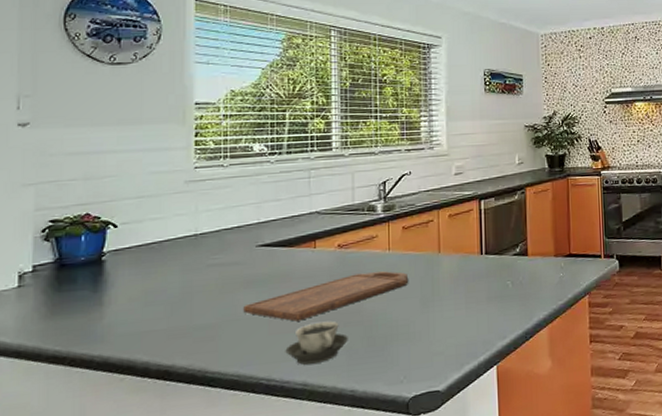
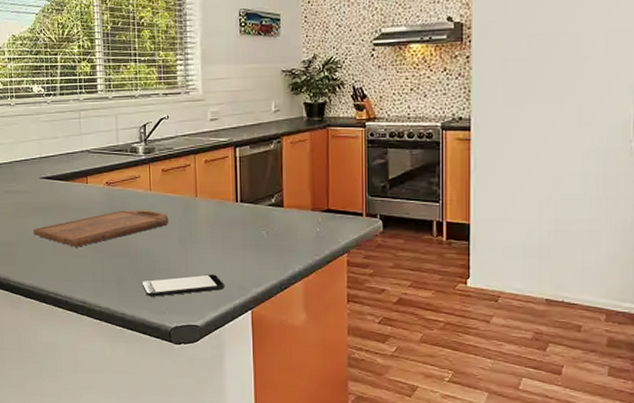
cup: present [285,321,348,365] -> none [67,250,118,286]
smartphone: none [376,332,470,367] -> present [141,274,226,297]

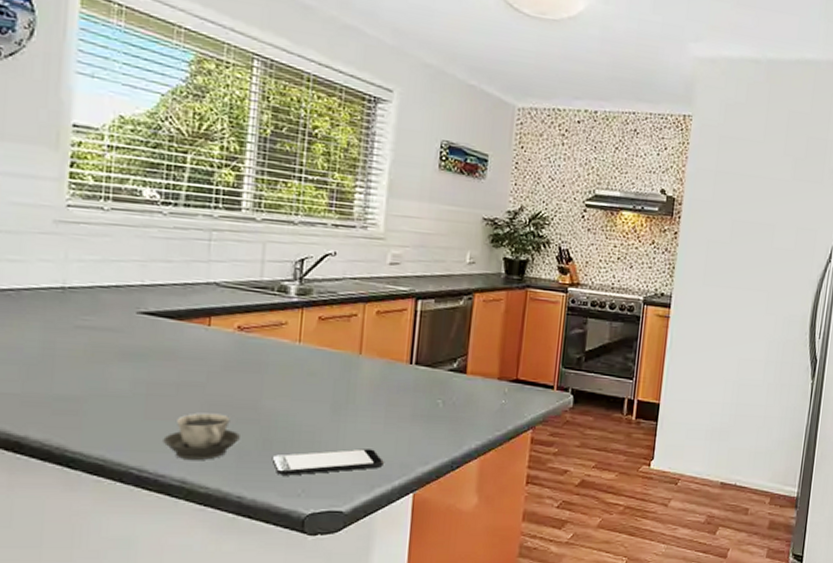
cutting board: present [33,210,168,247] -> none [116,363,319,409]
cup: none [67,250,118,286] -> present [163,413,240,460]

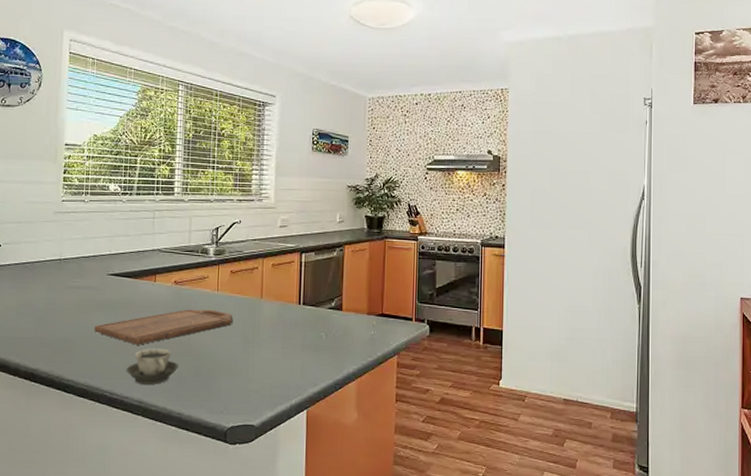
cutting board: none [116,363,319,409] -> present [94,309,232,345]
smartphone: present [271,449,385,476] -> none [201,374,284,396]

